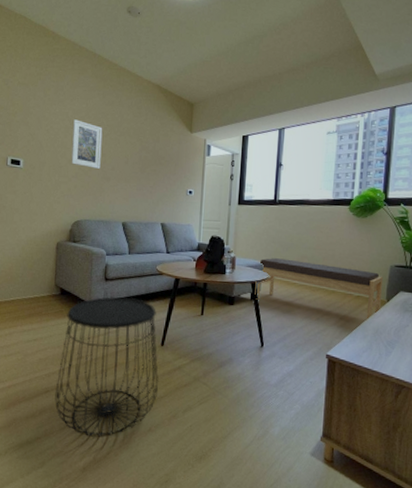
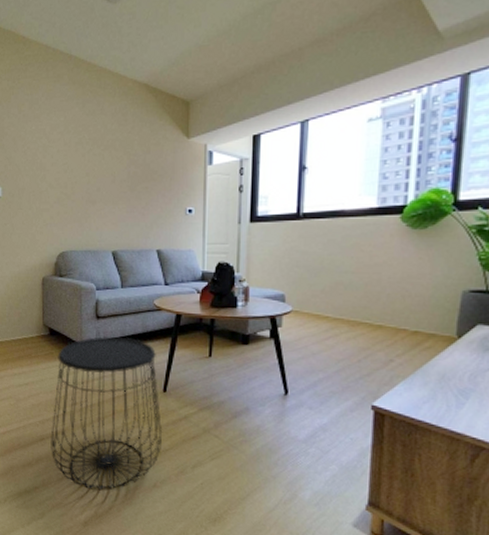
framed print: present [71,119,103,169] -> none [52,136,84,191]
bench: present [255,258,384,321] -> none [275,286,453,363]

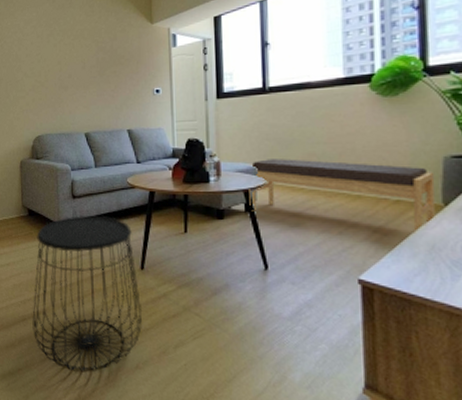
bench: none [275,286,453,363] -> present [249,159,436,233]

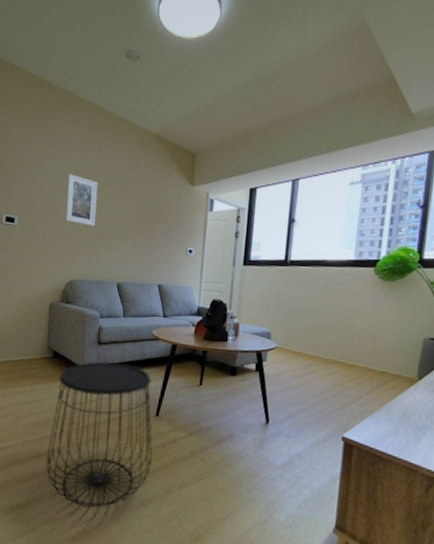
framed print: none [26,30,57,79] -> present [65,174,98,226]
bench: present [249,159,436,233] -> none [260,325,415,401]

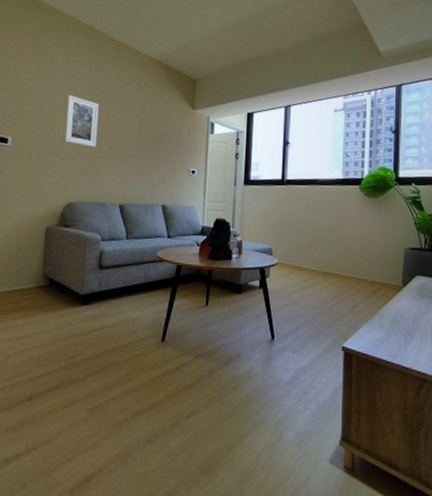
side table: present [46,361,153,508] -> none [39,287,160,452]

